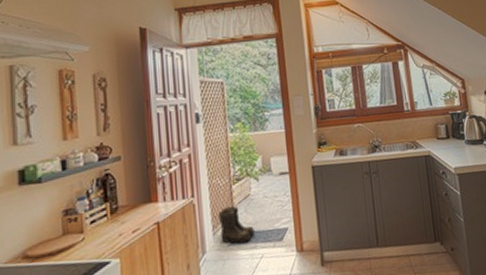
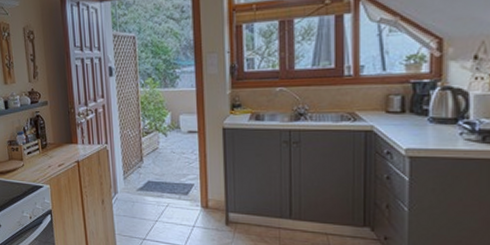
boots: present [218,206,256,244] -> none [128,156,162,191]

